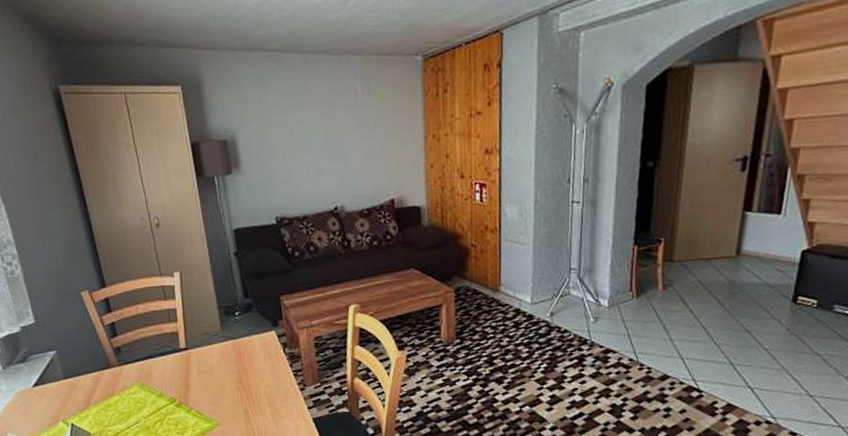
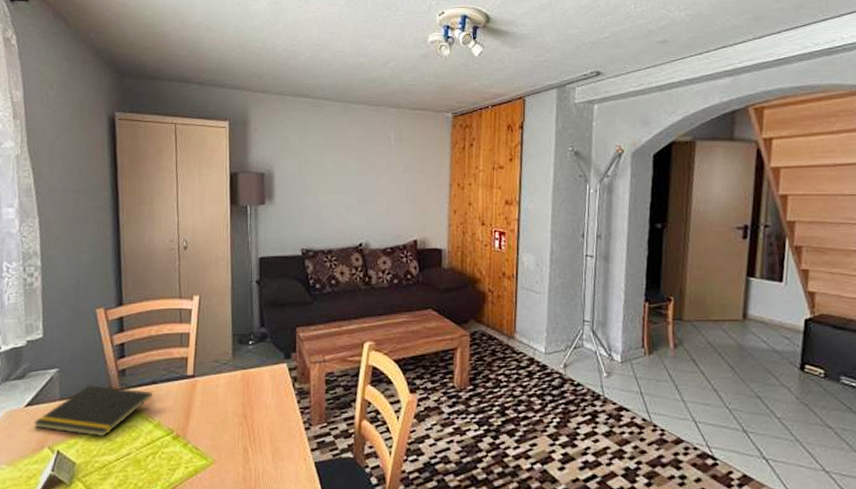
notepad: none [43,363,150,409] -> present [33,385,152,436]

